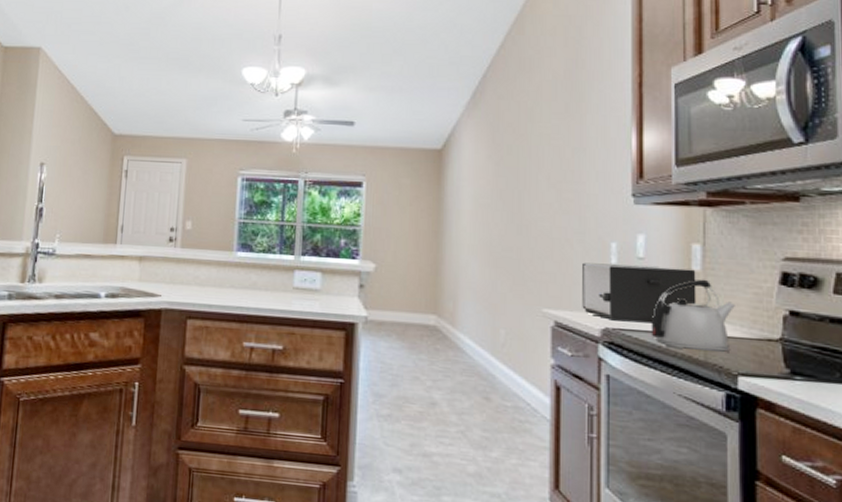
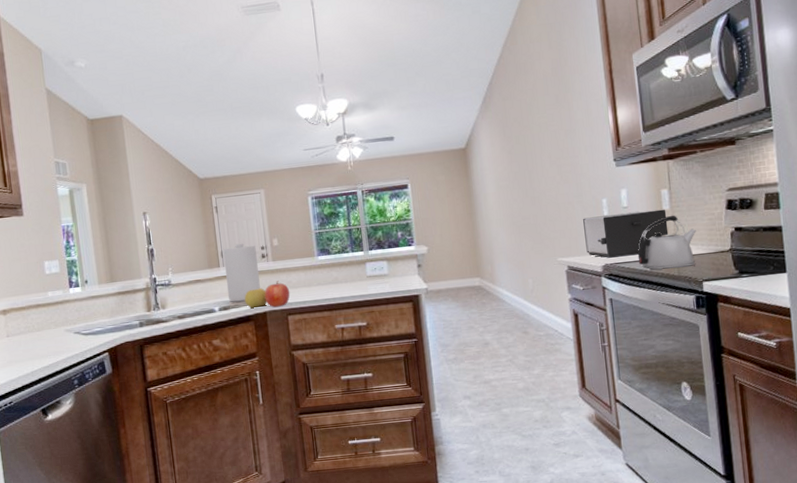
paper towel holder: none [119,219,164,291] -> present [222,243,260,302]
fruit: none [138,278,166,302] -> present [244,288,267,309]
fruit: none [163,273,195,306] -> present [264,281,291,308]

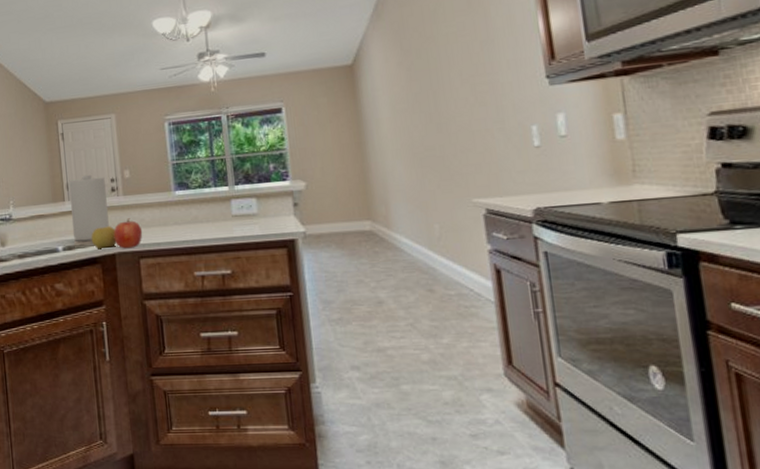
toaster: present [583,209,669,258] -> none [506,138,625,200]
kettle: present [637,215,696,271] -> none [581,146,665,218]

